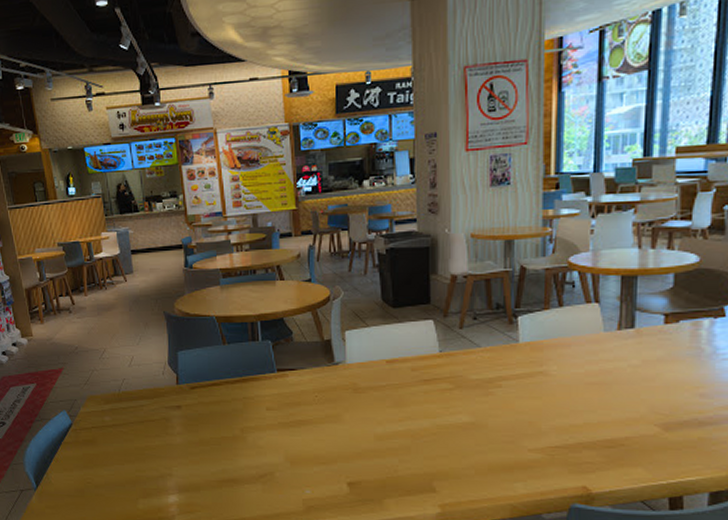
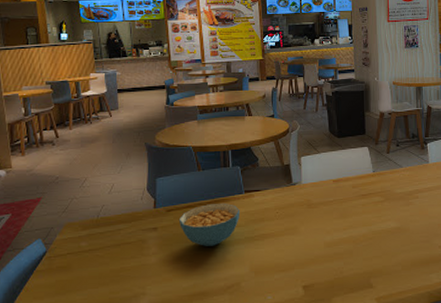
cereal bowl: none [203,383,272,430] -> present [178,204,239,246]

